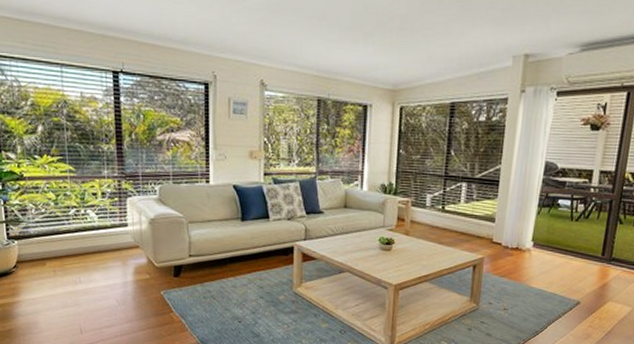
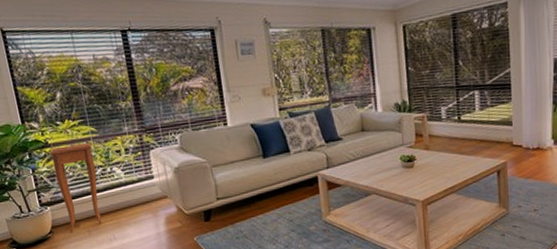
side table: none [24,180,70,270] -> present [50,142,103,233]

